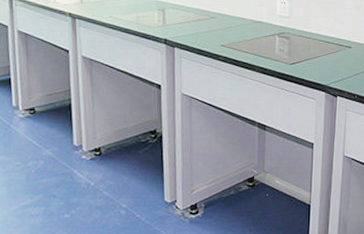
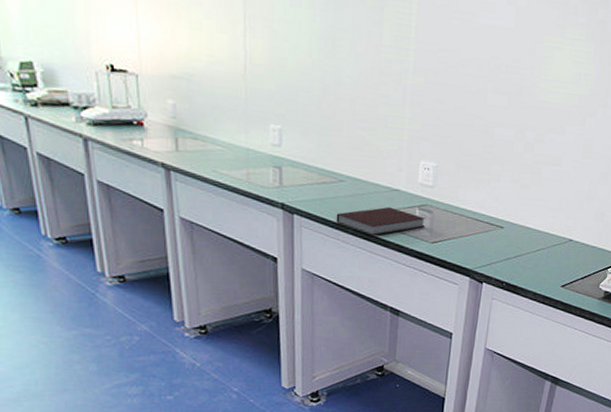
notebook: none [209,36,284,62] -> present [336,206,425,236]

